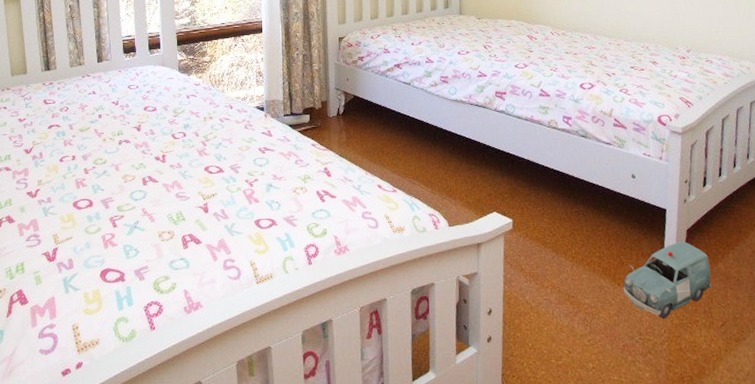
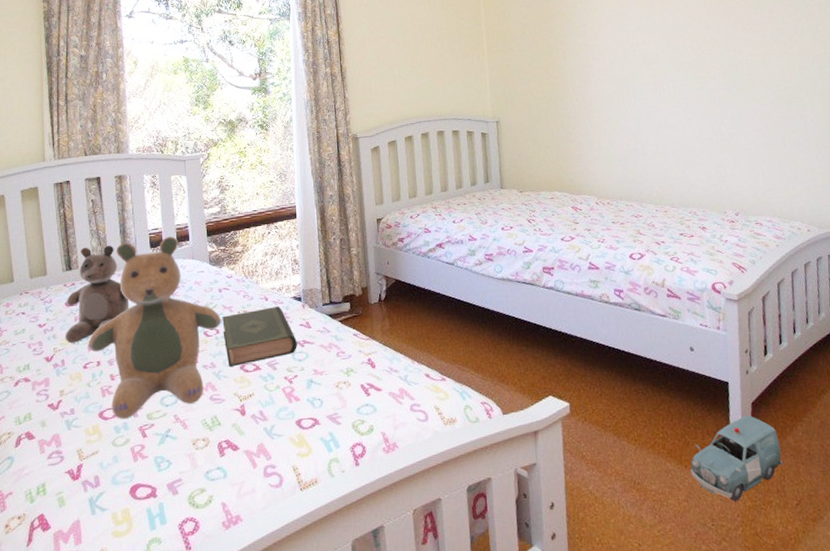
stuffed animal: none [43,49,103,138] -> present [65,245,129,344]
teddy bear: none [64,44,188,210] -> present [88,236,221,419]
book: none [189,114,259,167] -> present [222,305,297,366]

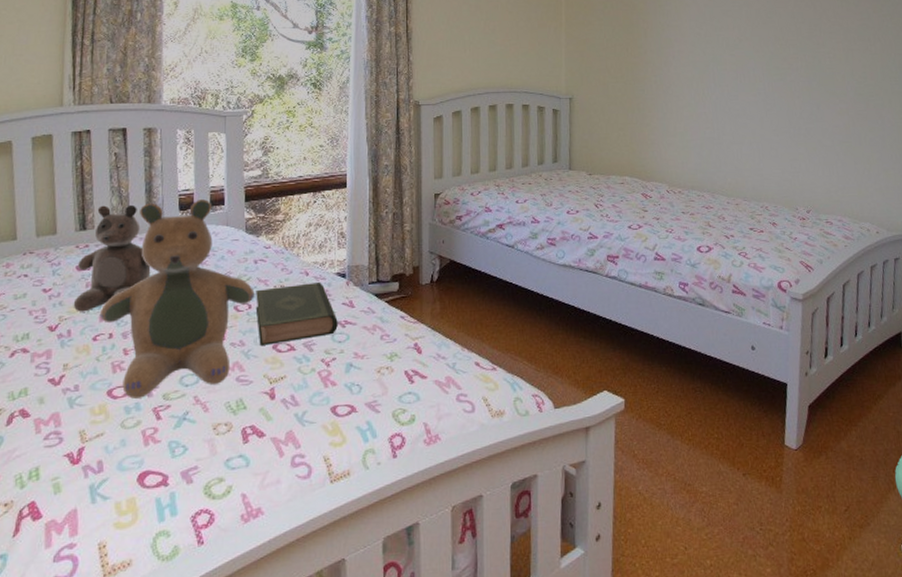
toy car: present [690,415,783,501] -> none [742,418,835,505]

